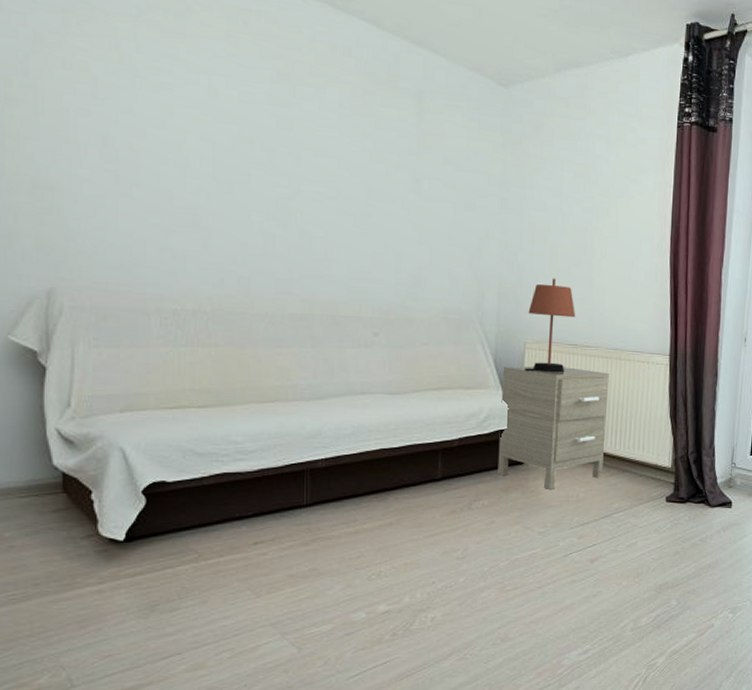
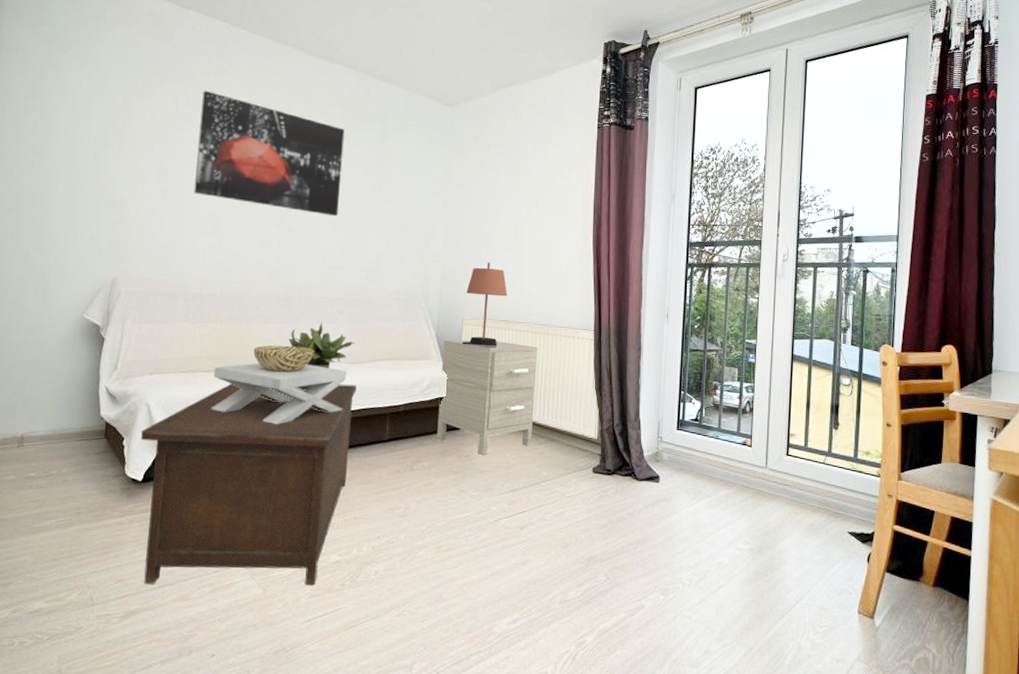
cabinet: none [115,418,400,656] -> present [141,383,357,585]
wall art: none [159,34,369,217] -> present [194,90,345,217]
decorative bowl: none [211,373,388,466] -> present [212,345,347,424]
potted plant: none [309,347,396,425] -> present [288,323,355,389]

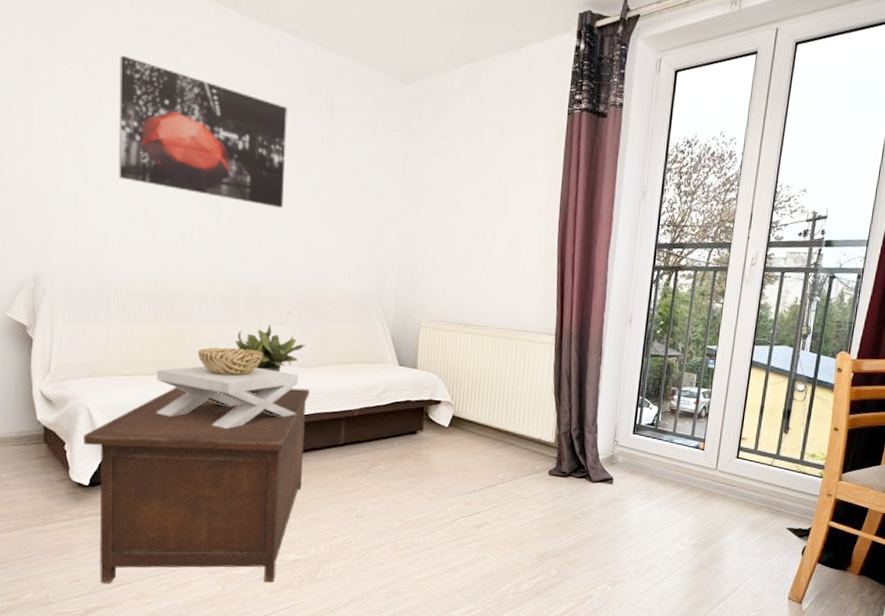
nightstand: present [437,339,538,455] -> none [393,343,497,458]
table lamp: present [462,262,508,346] -> none [419,261,467,350]

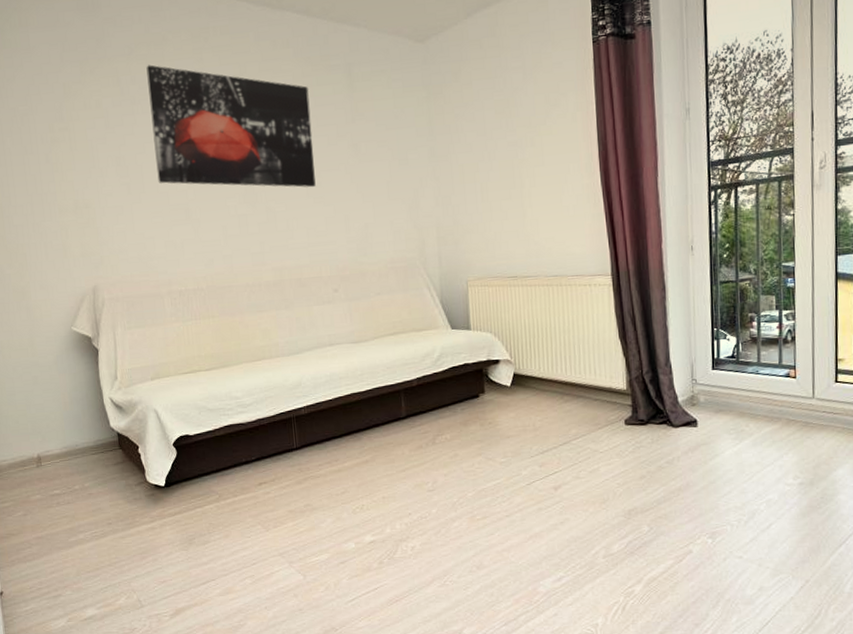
cabinet: present [83,387,310,583] -> none [154,364,369,582]
decorative bowl: present [156,347,299,429] -> none [215,332,354,415]
potted plant: present [235,324,306,393] -> none [285,305,356,376]

